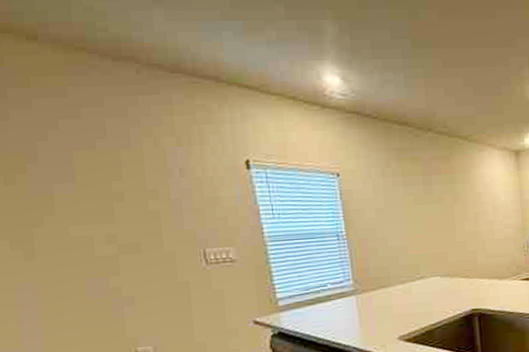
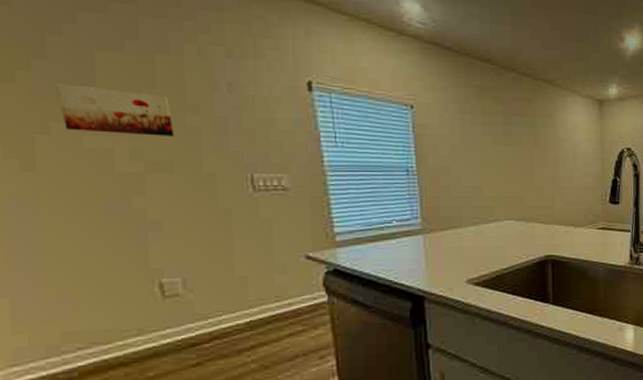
wall art: none [46,181,140,223] -> present [56,82,175,136]

